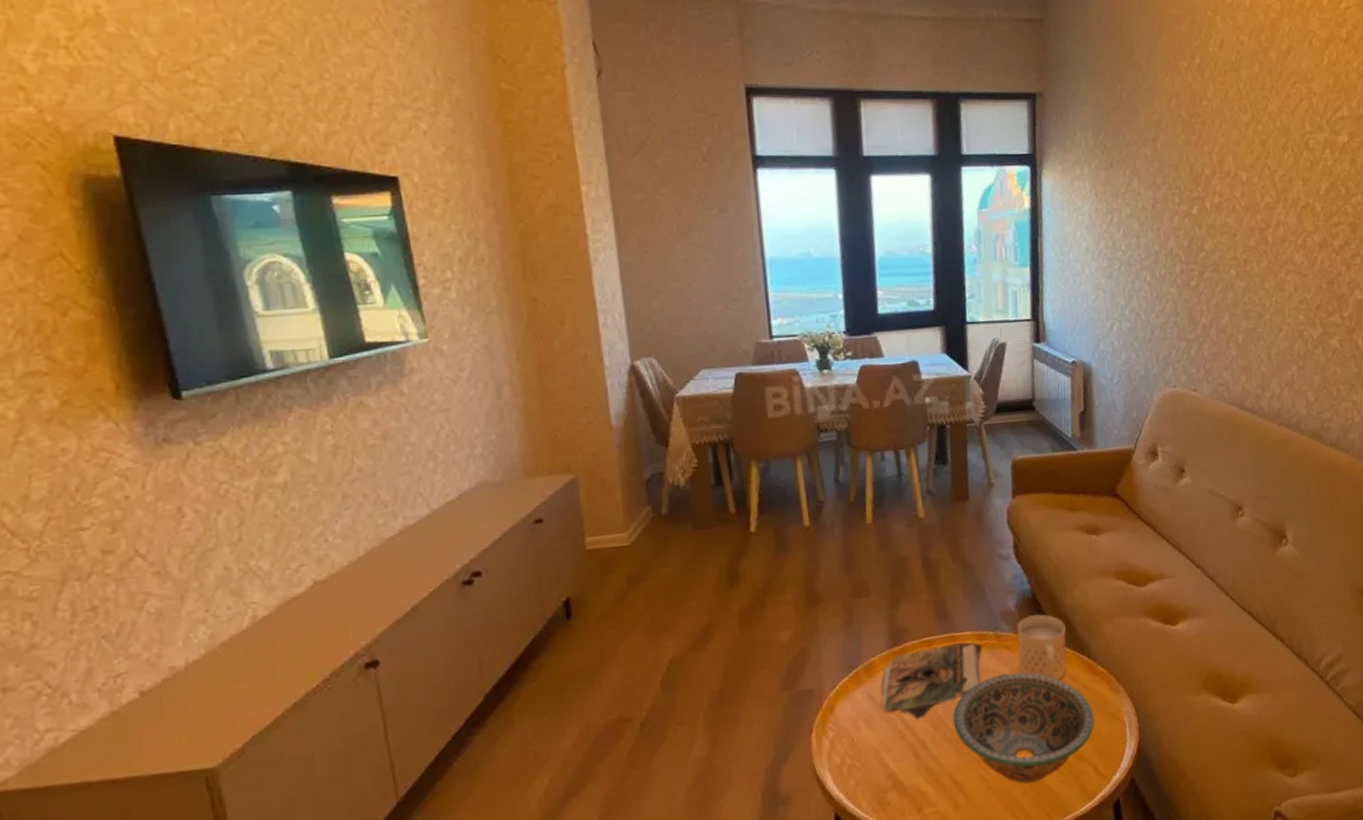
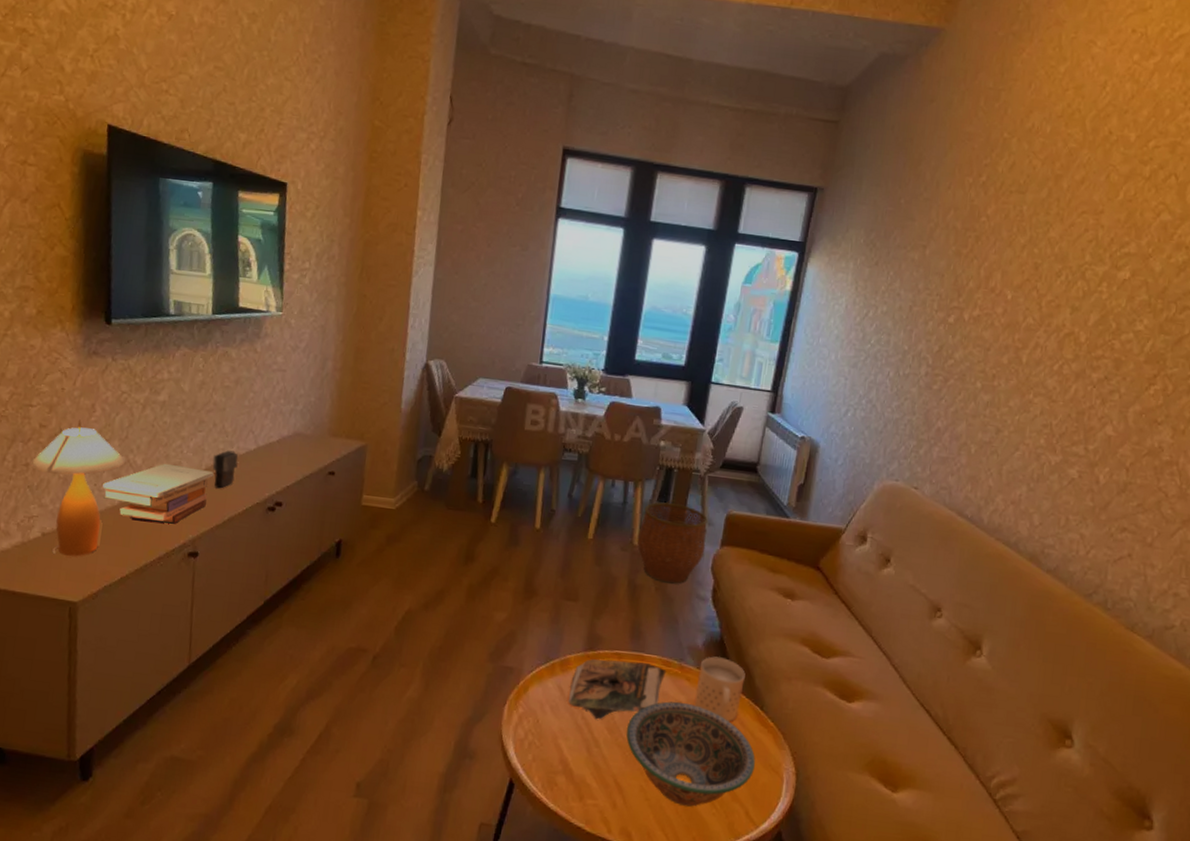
table lamp: none [97,531,247,716] -> present [29,419,126,557]
books: none [219,555,378,641] -> present [103,463,214,524]
game console: none [372,523,409,574] -> present [212,450,238,488]
basket: none [921,458,998,551] -> present [637,499,708,584]

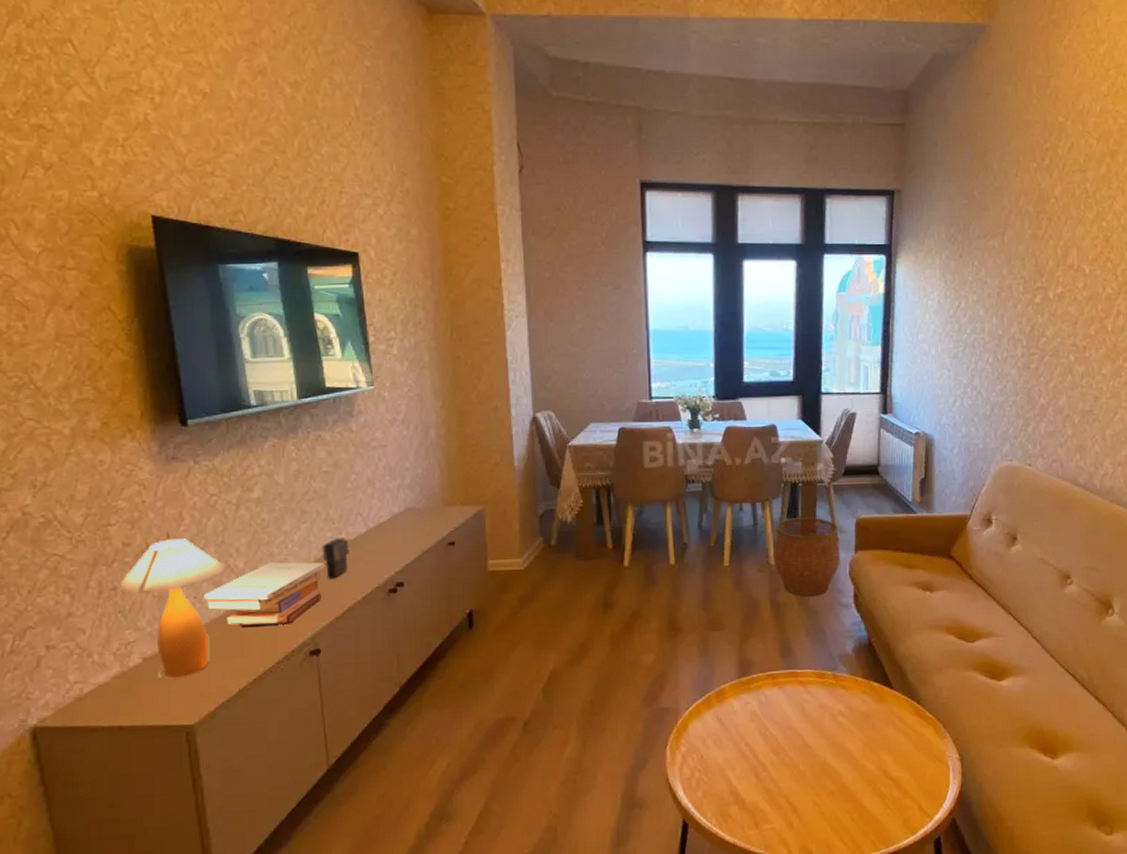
magazine: present [568,659,667,720] -> none [728,679,822,744]
decorative bowl: present [626,701,756,807] -> none [791,711,921,812]
mug: present [694,656,746,722] -> none [852,659,898,722]

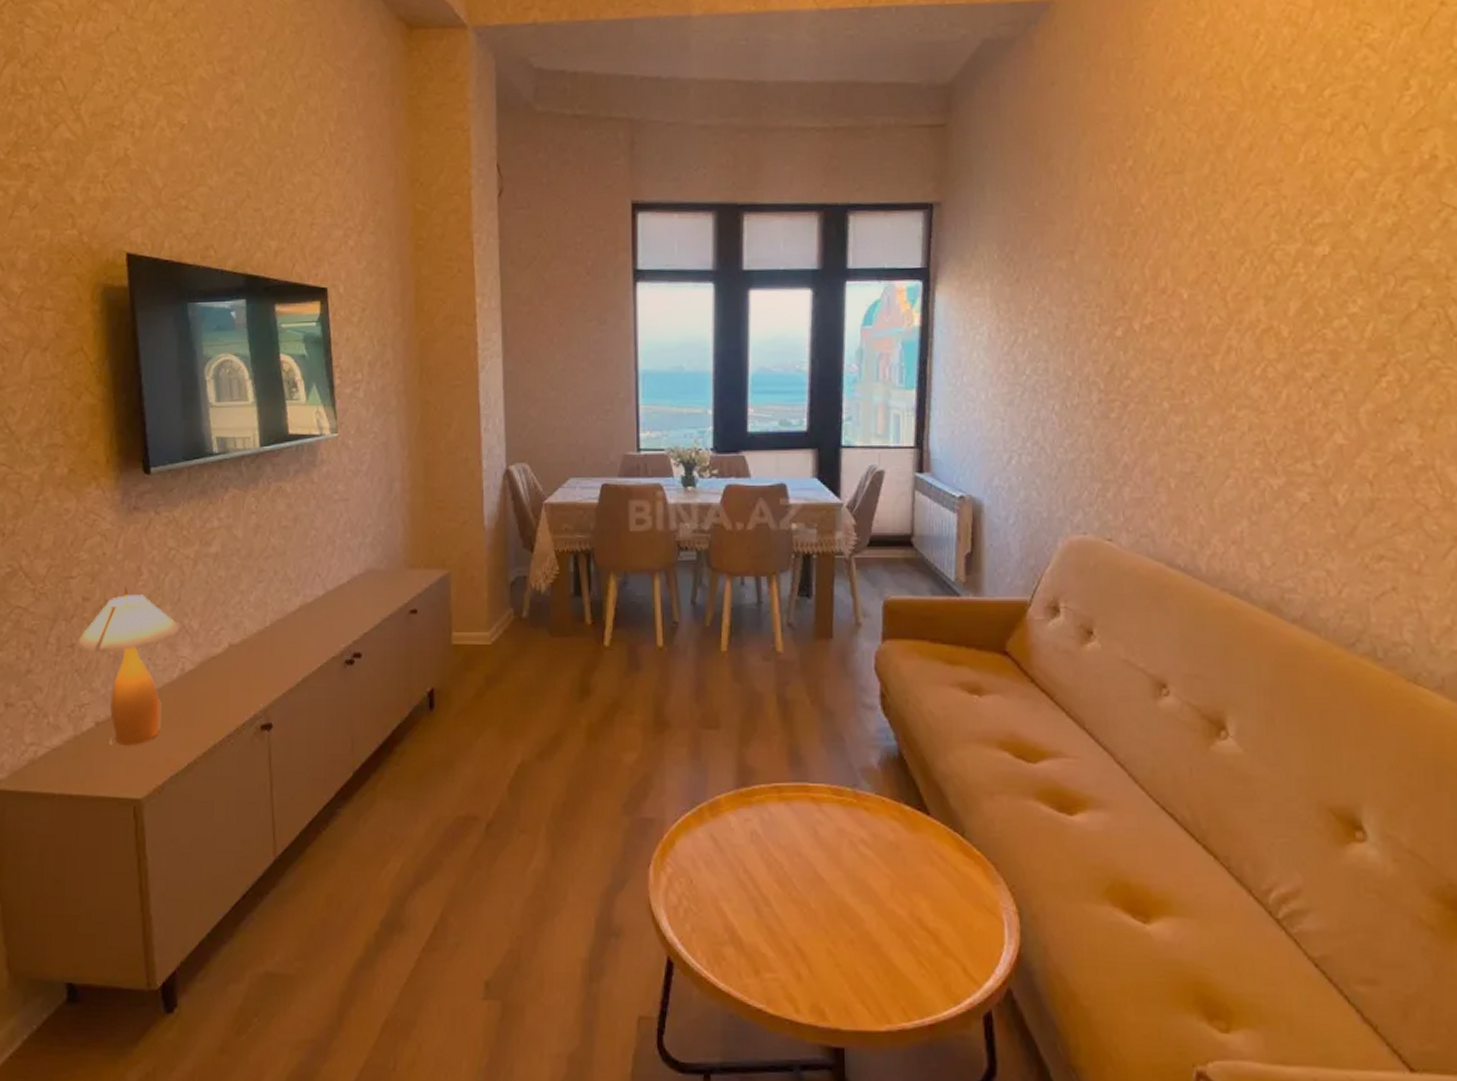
books: present [204,562,325,626] -> none [158,624,280,694]
game console: present [322,537,349,578] -> none [278,600,306,644]
basket: present [773,514,841,597] -> none [780,592,864,693]

